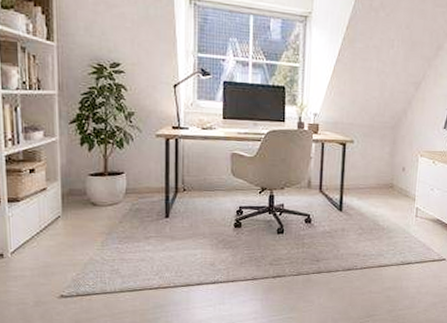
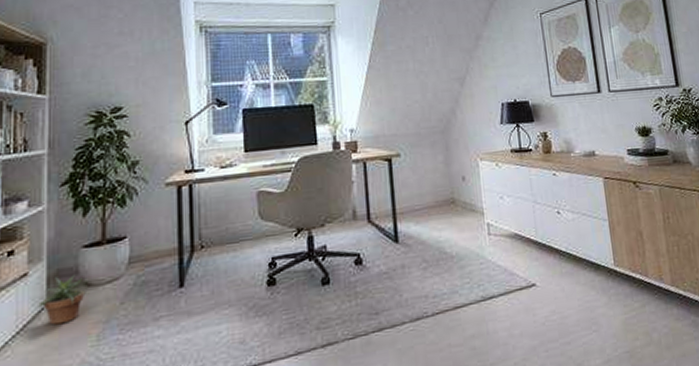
potted plant: none [54,195,95,230] -> present [36,275,90,325]

